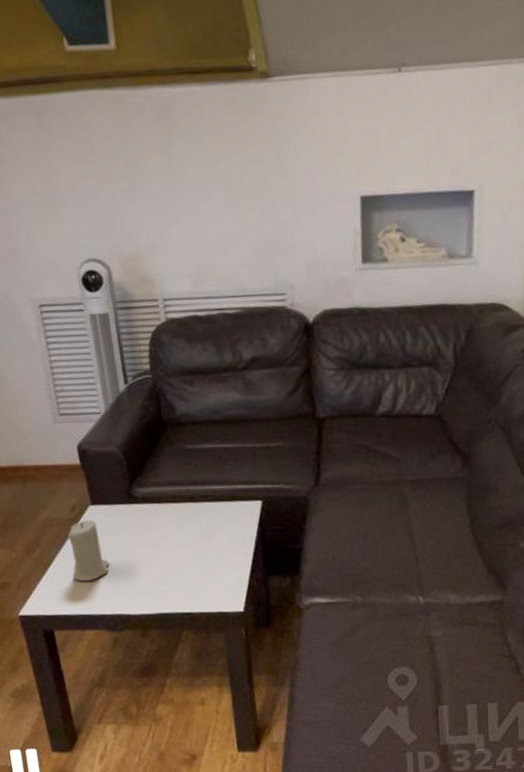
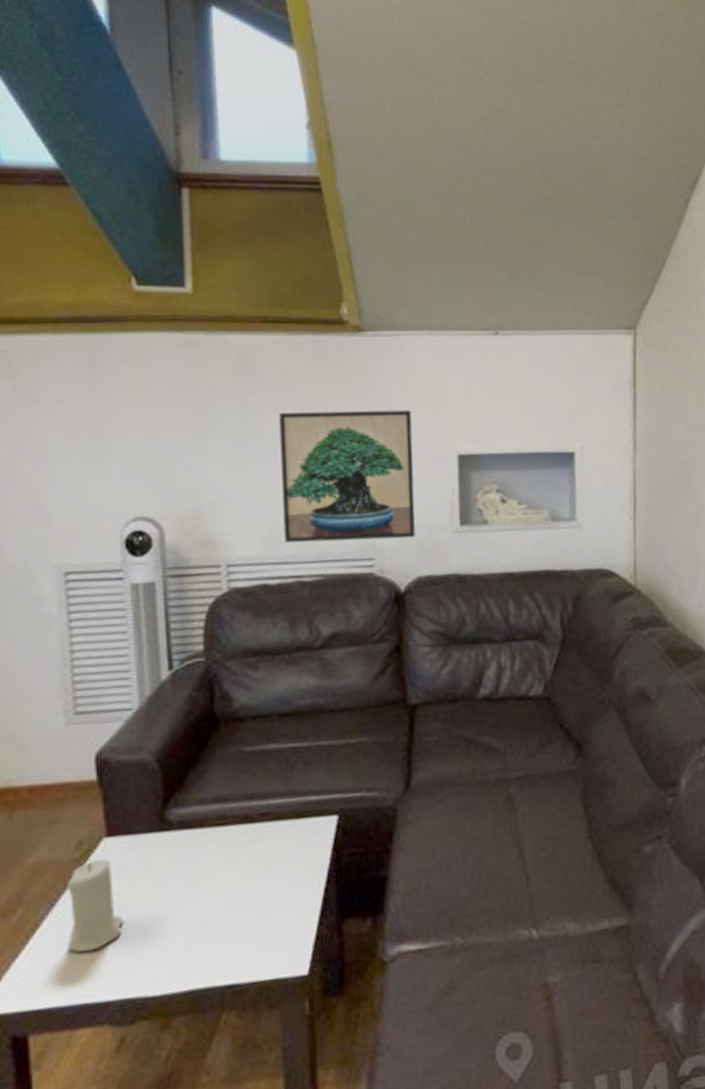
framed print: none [198,153,322,280] -> present [279,409,415,543]

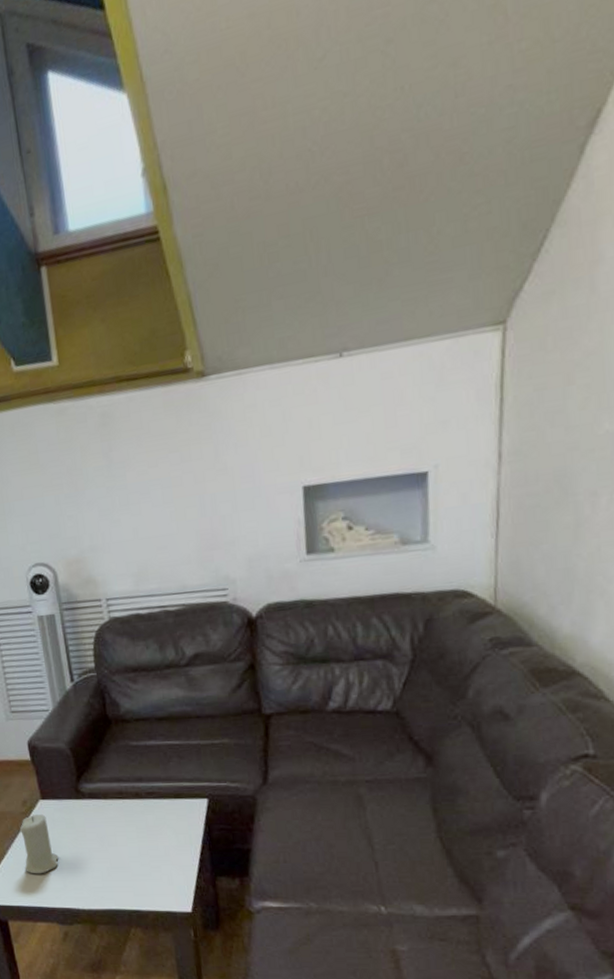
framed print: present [279,409,415,543] -> none [137,447,264,578]

